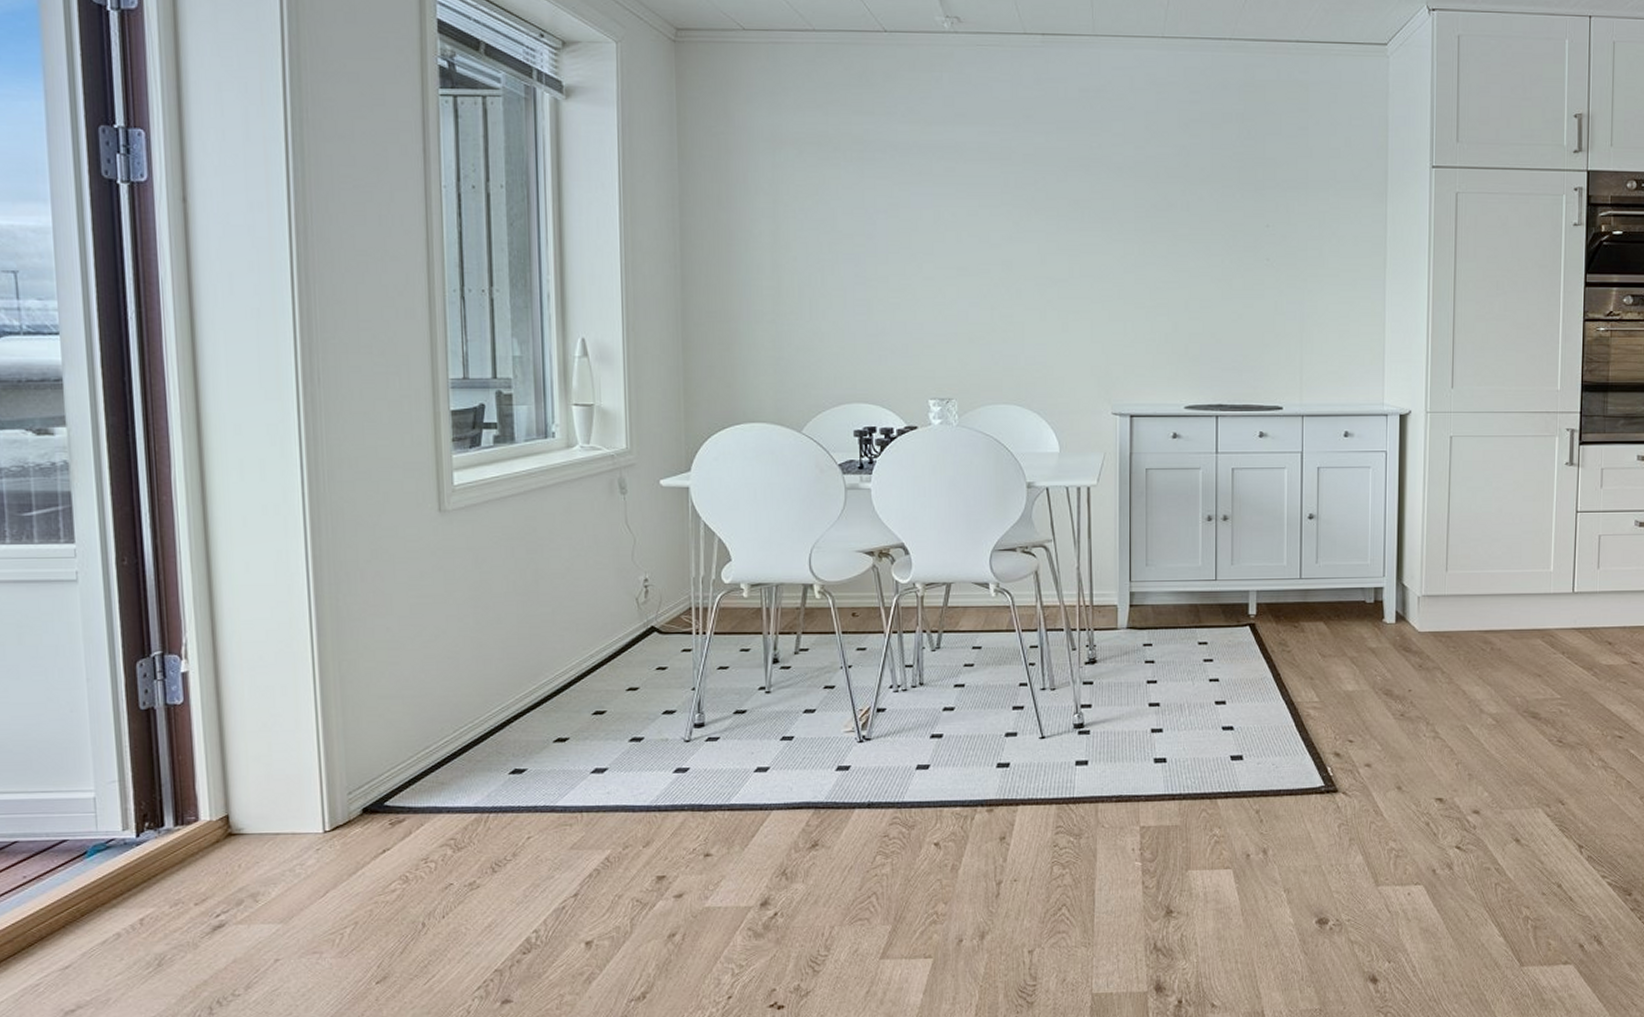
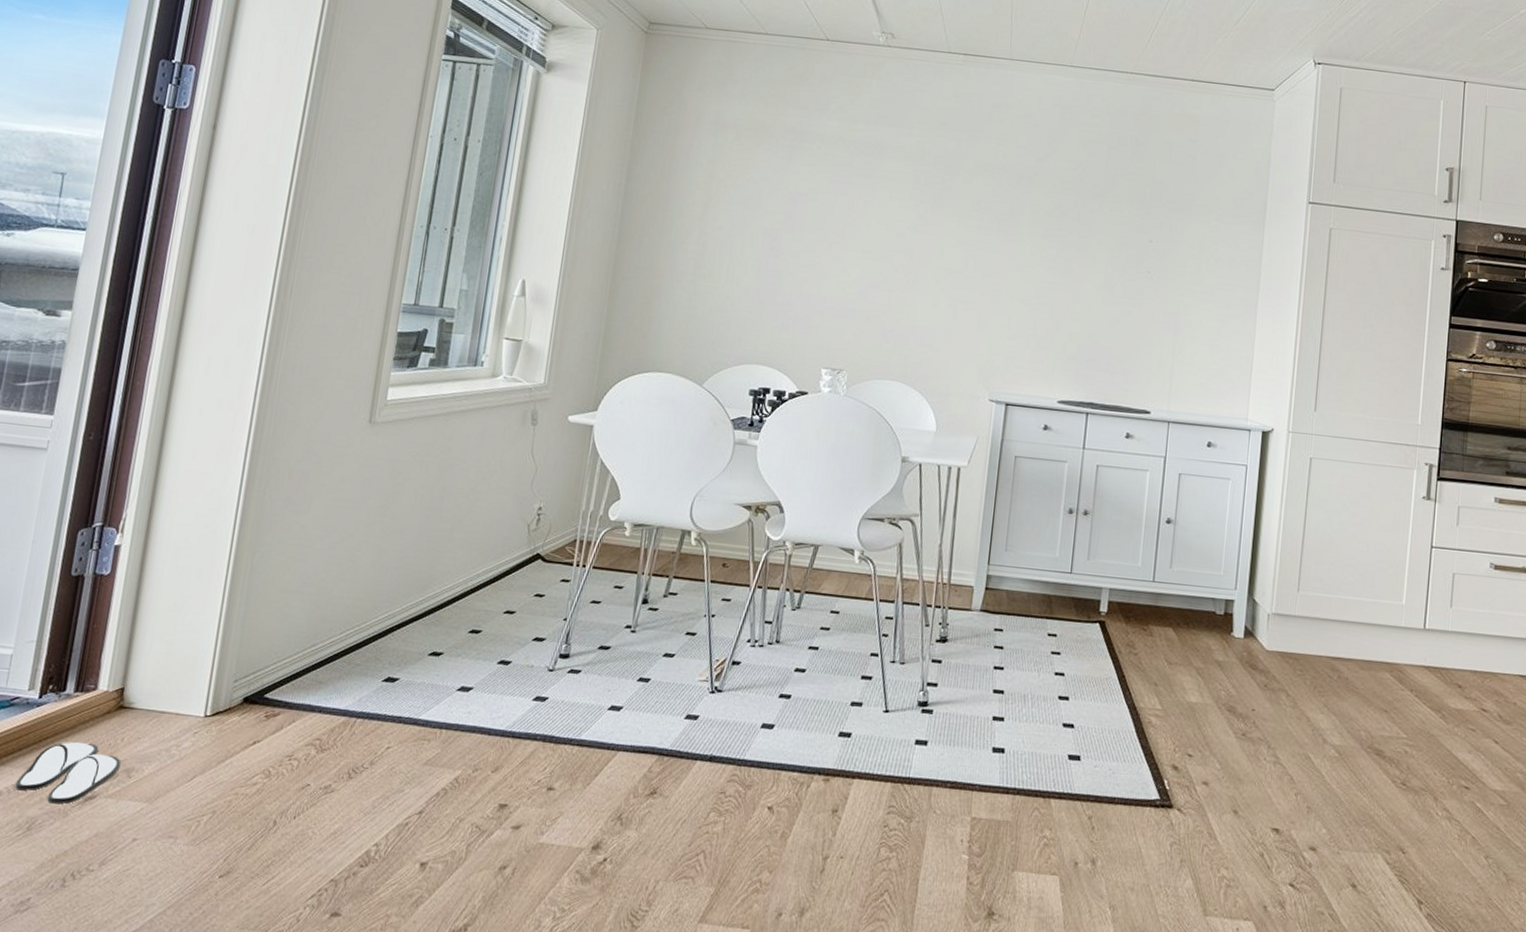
slippers: none [133,875,244,938] -> present [15,742,121,804]

